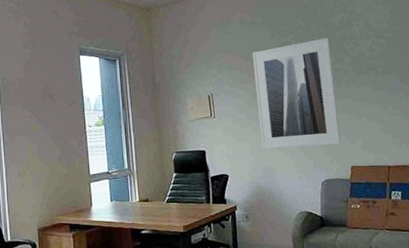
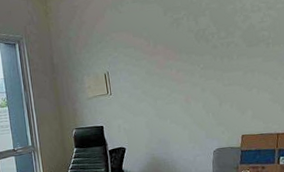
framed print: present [252,37,341,149] -> none [146,11,231,123]

